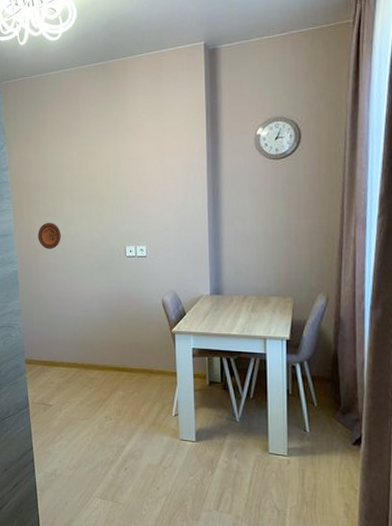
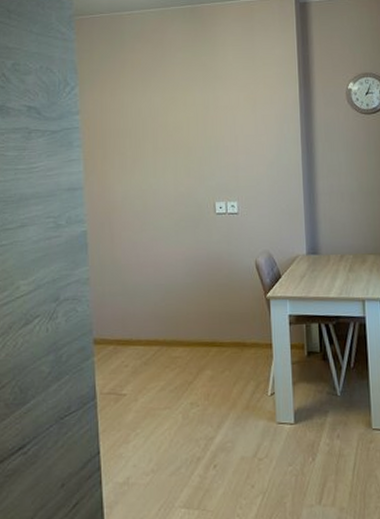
decorative plate: present [38,222,61,249] -> none [113,174,141,206]

